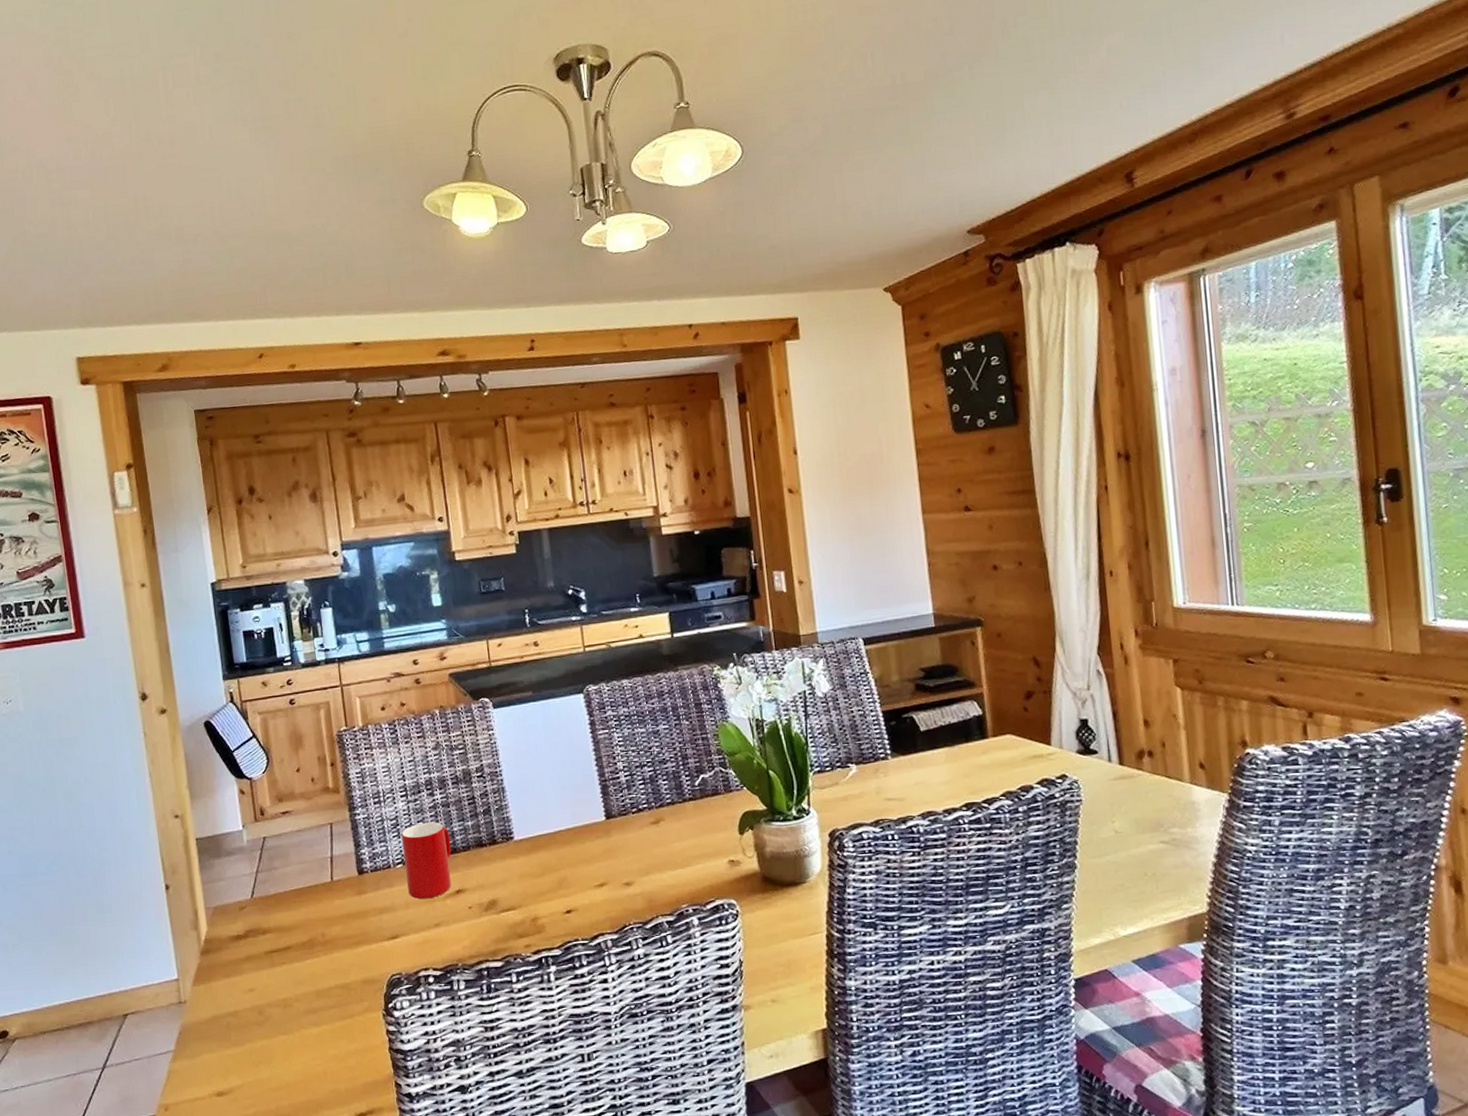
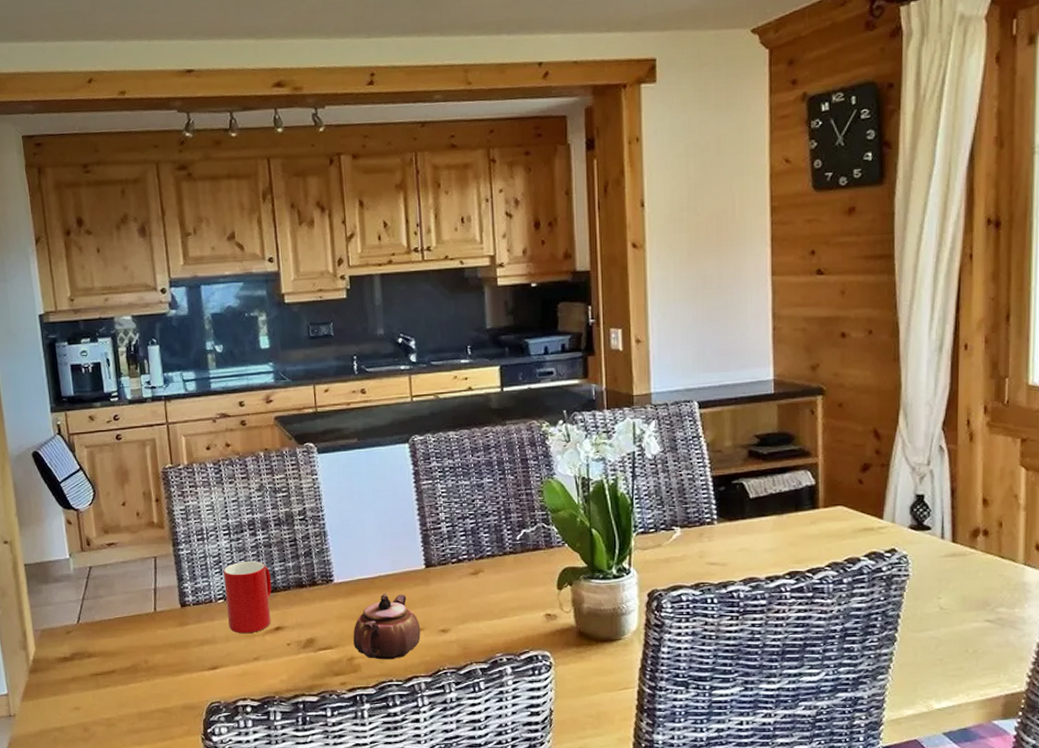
teapot: none [535,847,605,919] -> present [353,592,421,660]

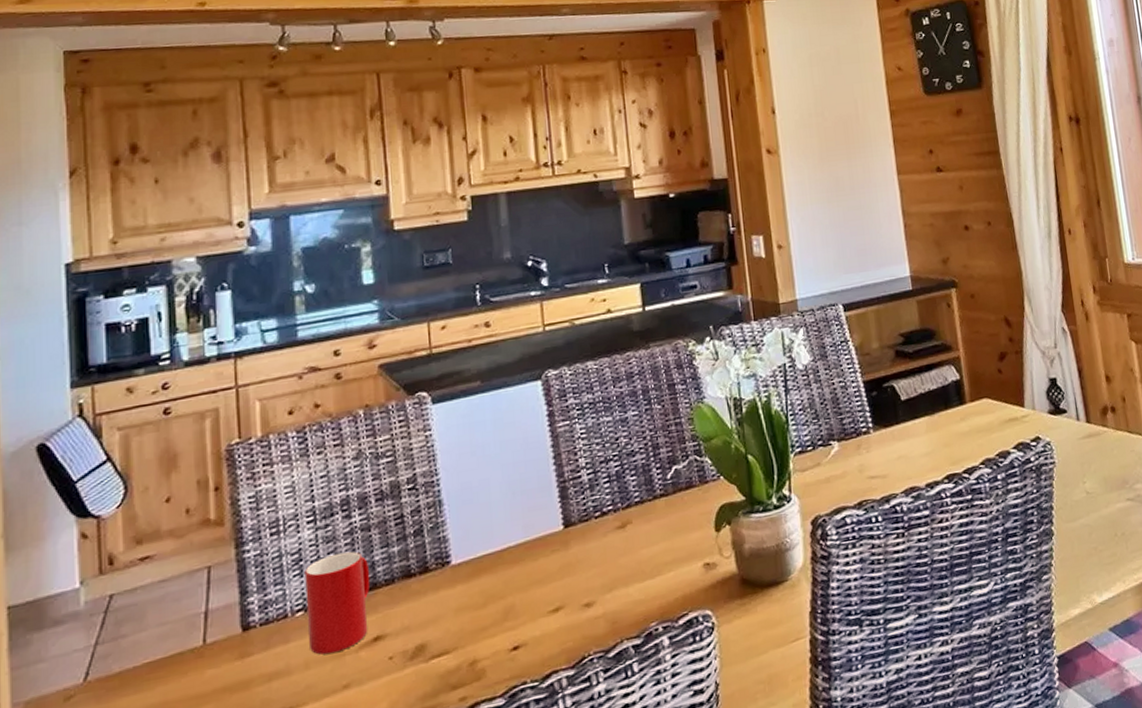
teapot: present [353,592,421,660] -> none [475,566,561,658]

